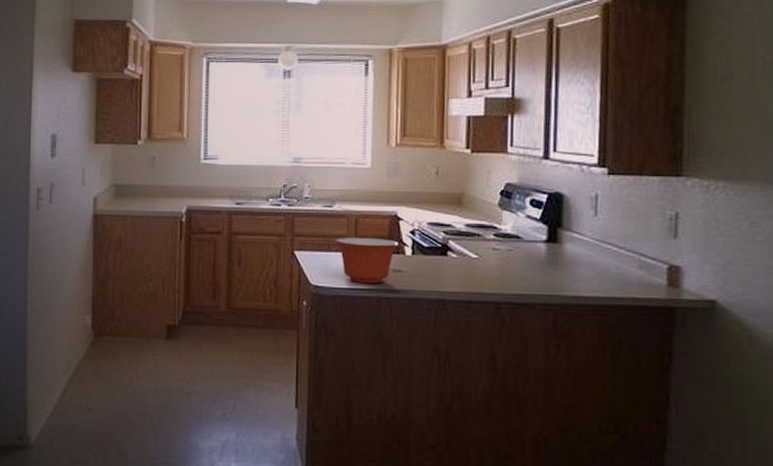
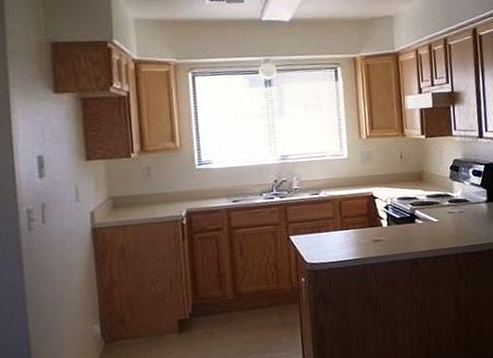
mixing bowl: present [335,238,399,283] -> none [324,216,377,255]

